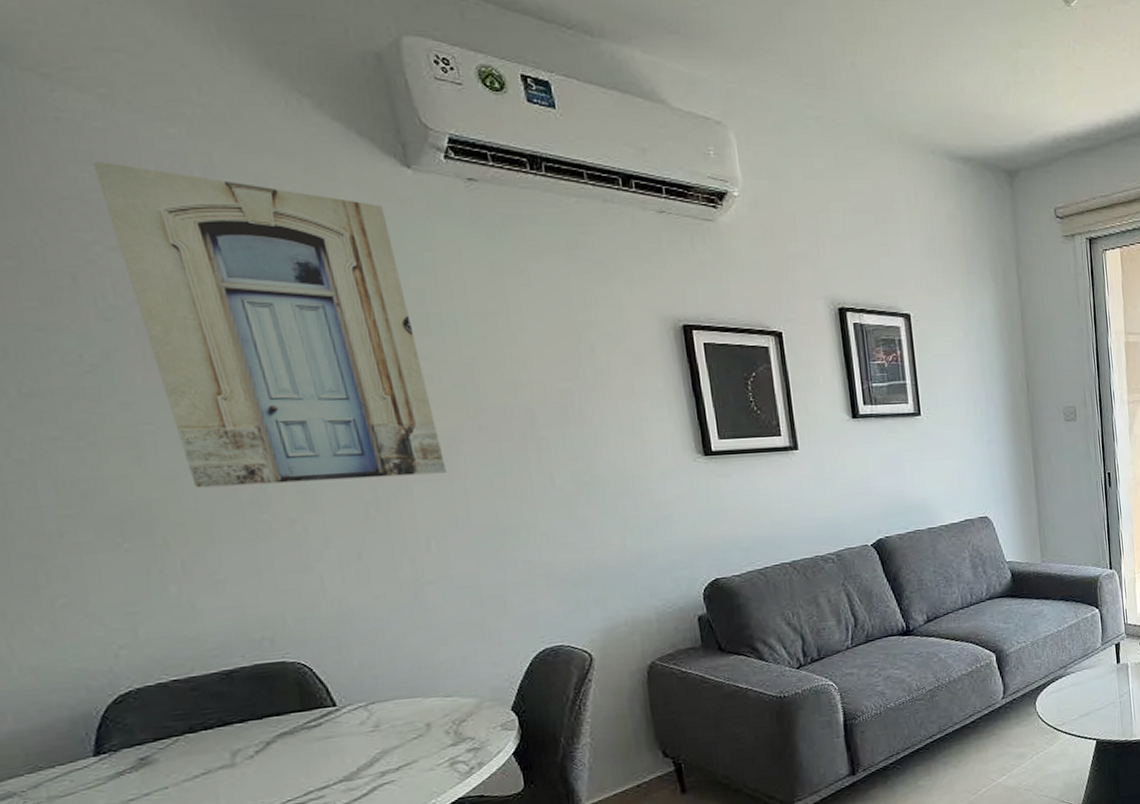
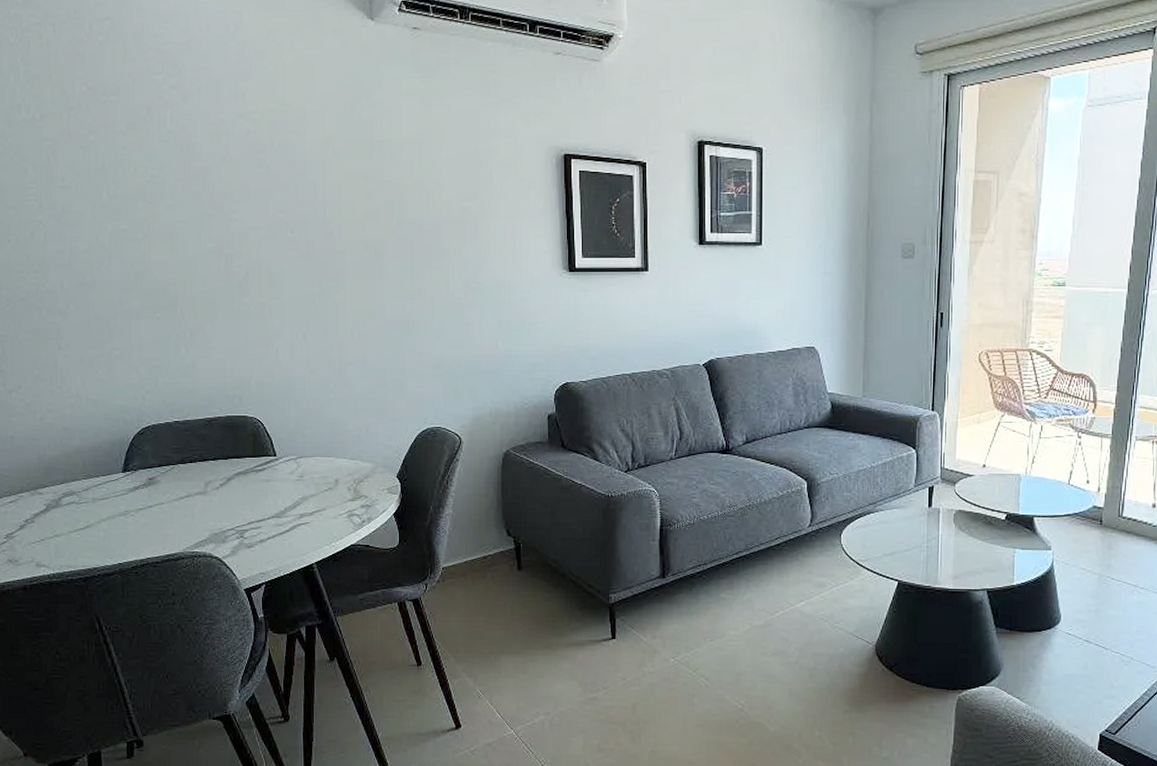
wall art: present [92,161,446,488] -> none [169,21,371,274]

